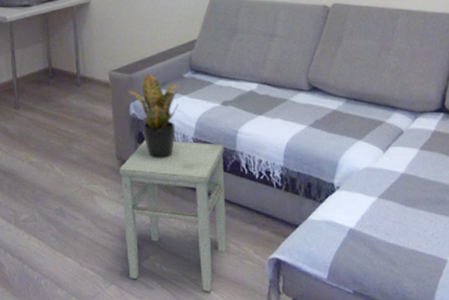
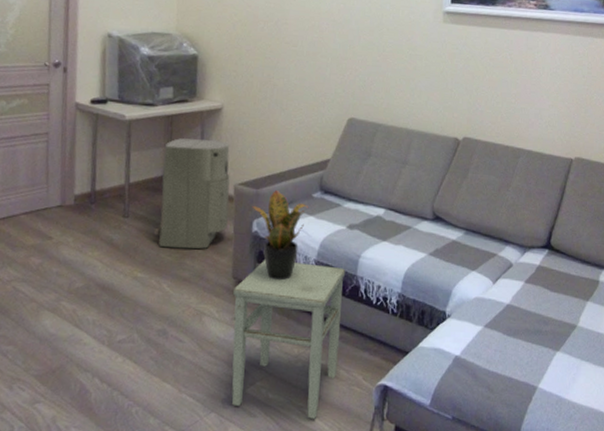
air purifier: none [43,32,108,134] -> present [154,138,230,250]

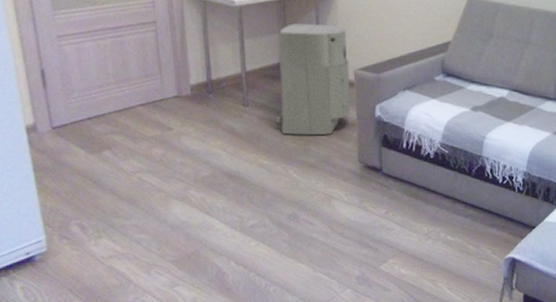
stool: present [231,260,346,419] -> none [361,144,472,291]
potted plant: present [251,190,309,281] -> none [373,75,432,163]

